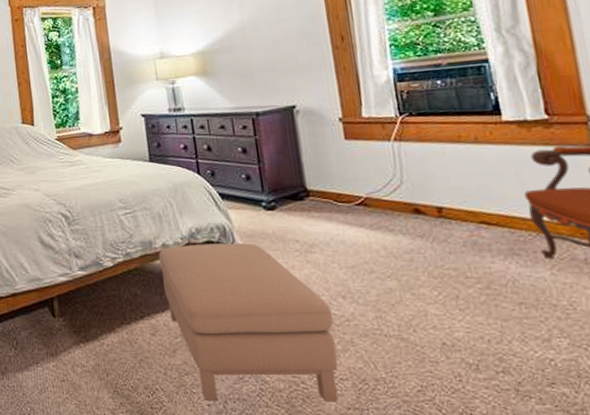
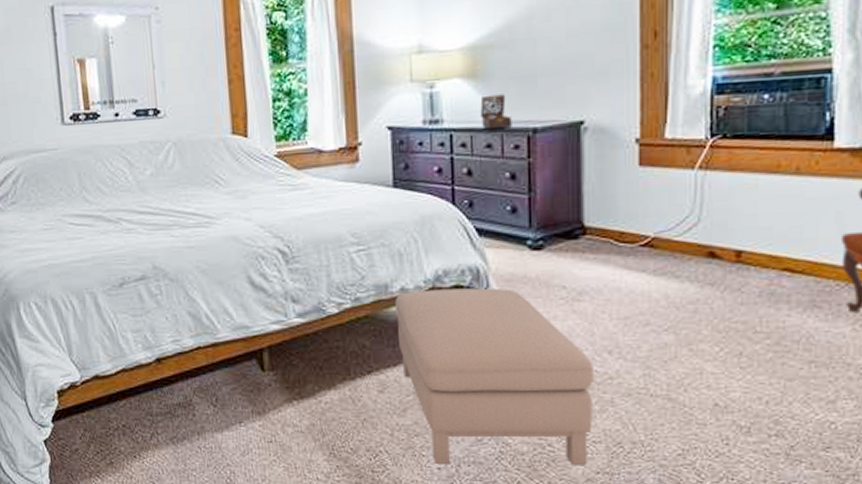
jewelry box: none [212,87,239,115] -> present [480,94,512,130]

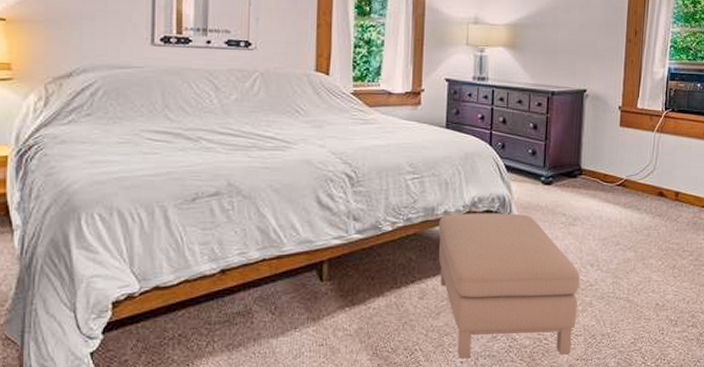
jewelry box: present [480,94,512,130] -> none [516,62,538,90]

